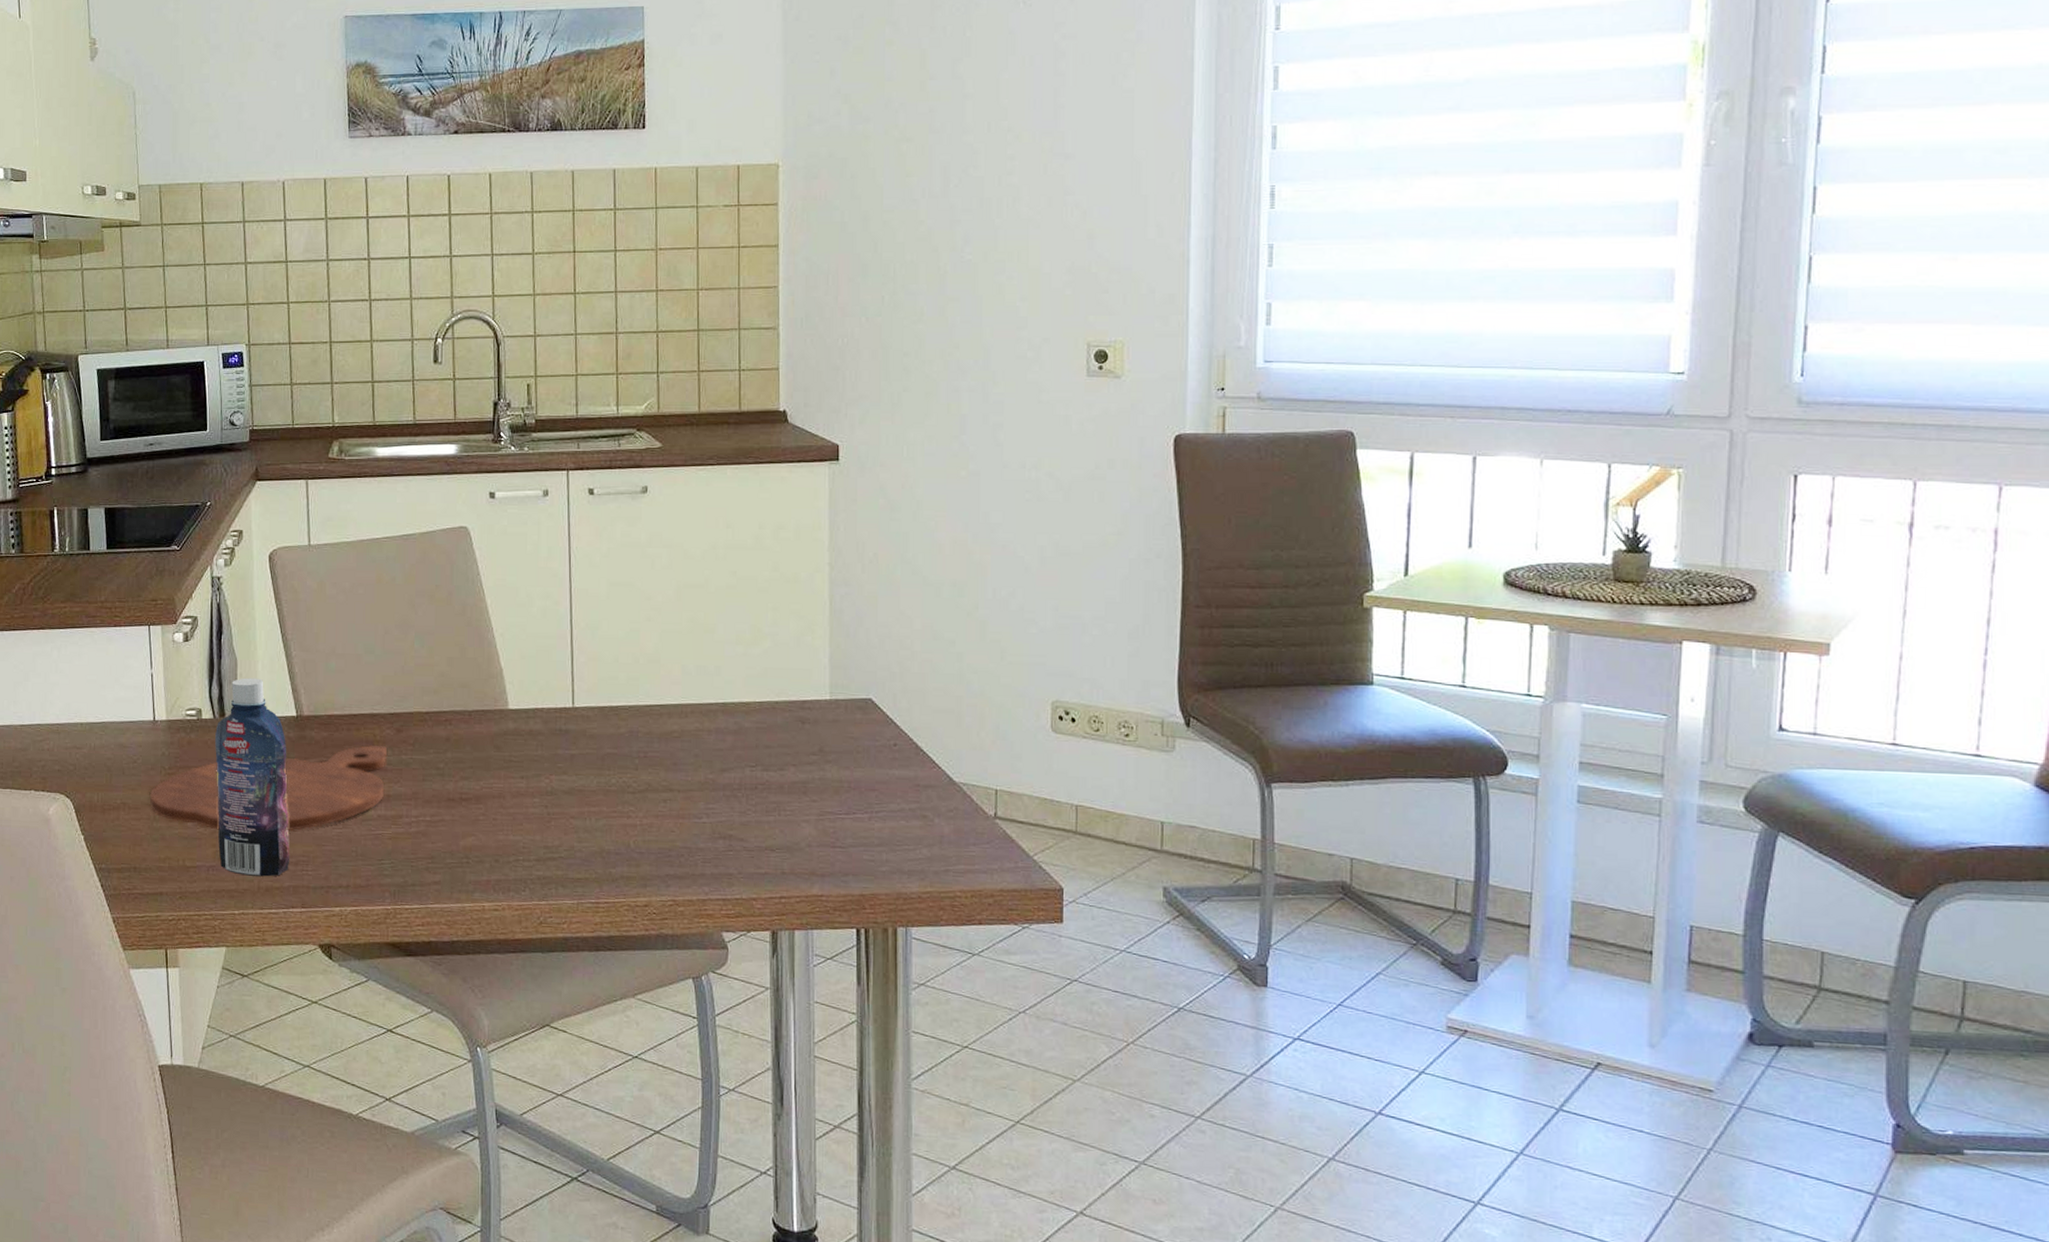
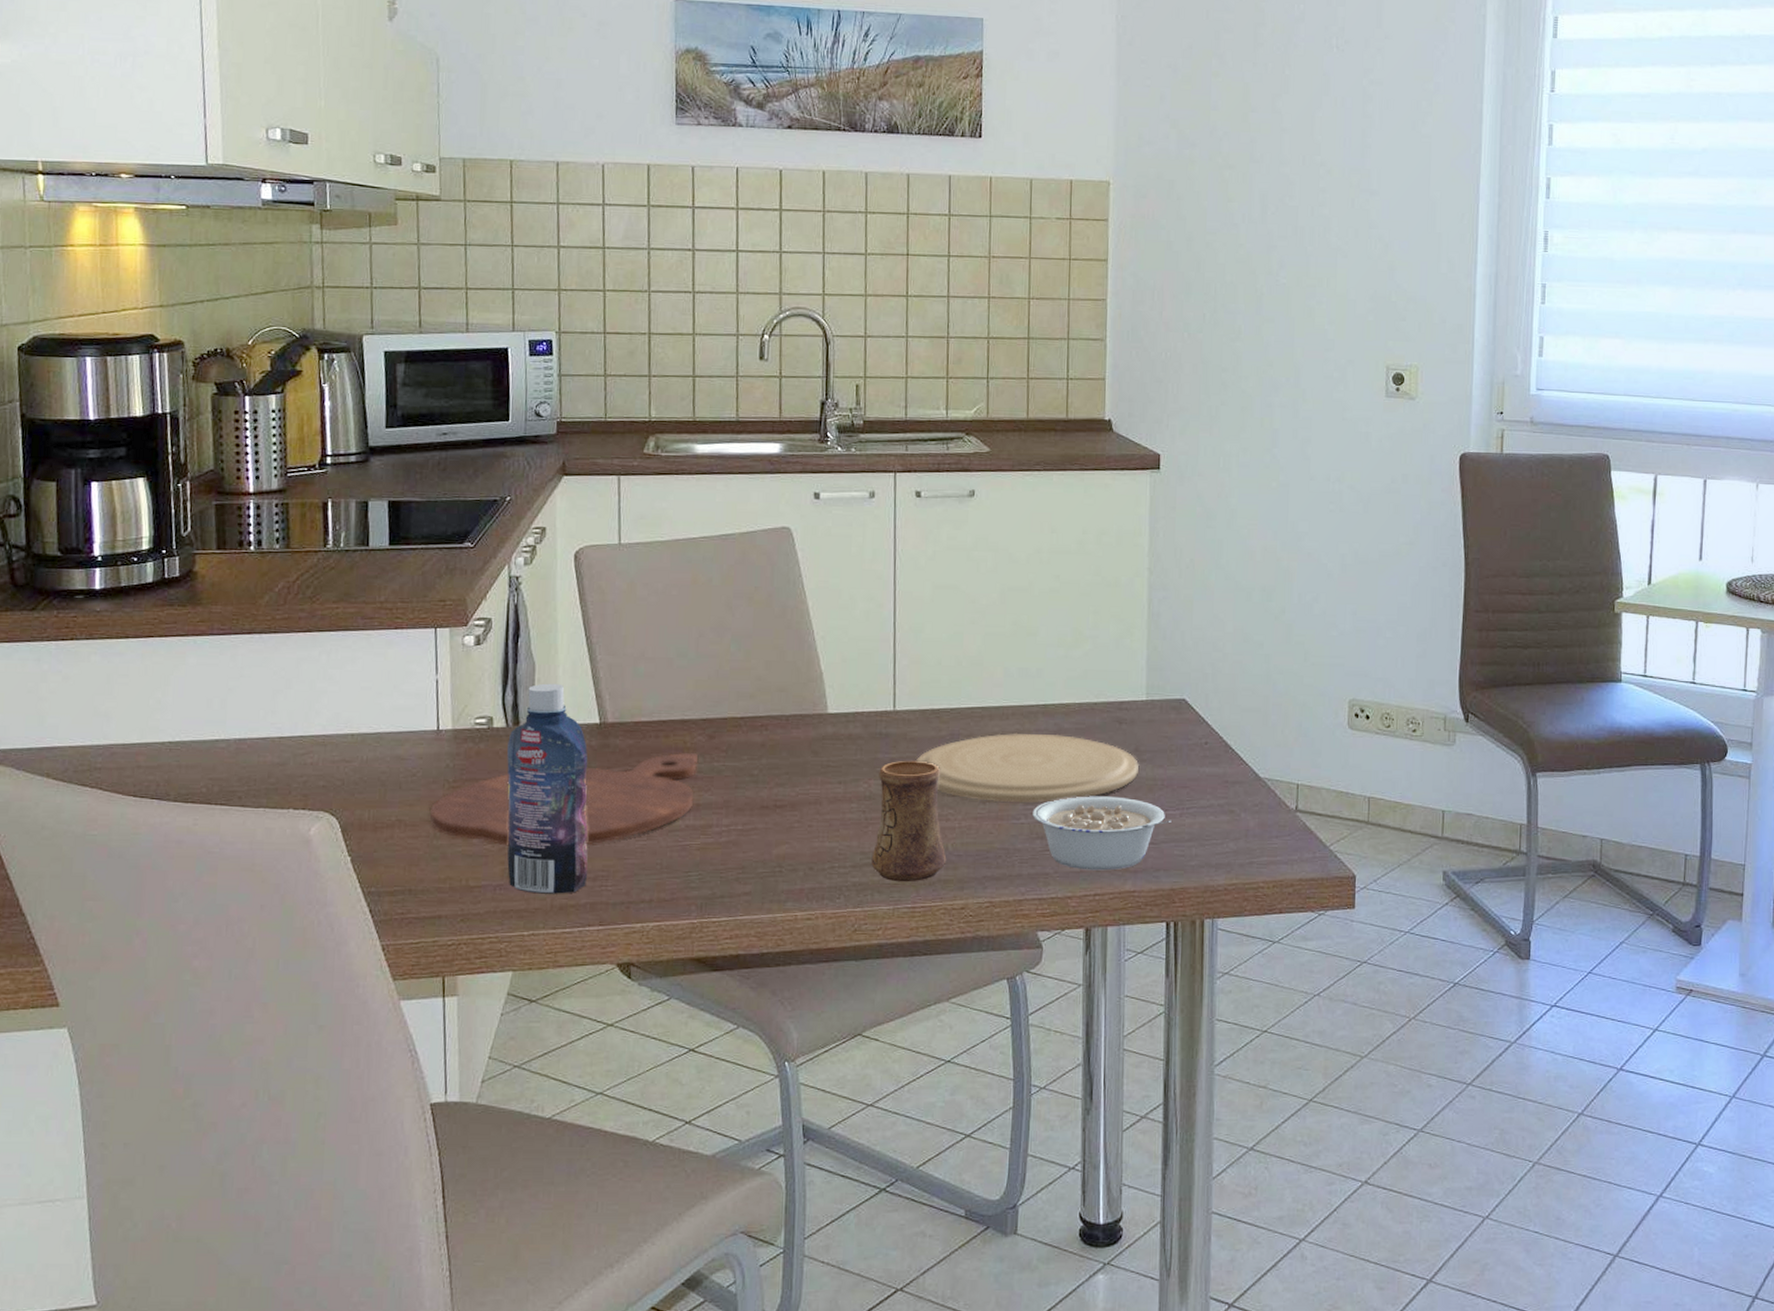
cup: none [555,756,629,878] -> present [871,760,947,883]
plate: none [595,731,825,802] -> present [915,733,1140,803]
legume: none [714,796,860,874] -> present [1032,796,1171,871]

